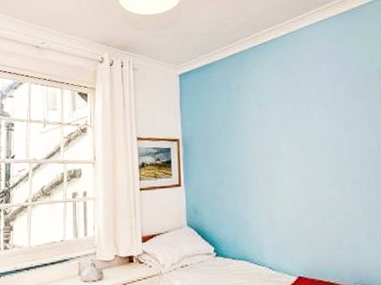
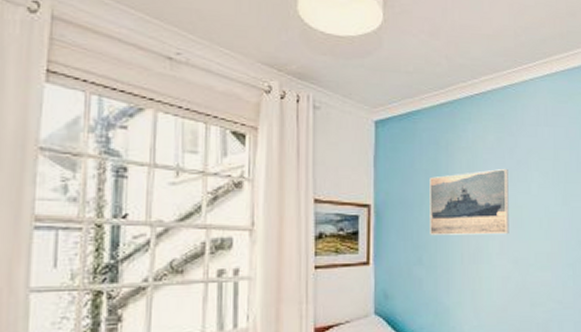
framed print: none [225,102,297,161] -> present [430,168,509,235]

